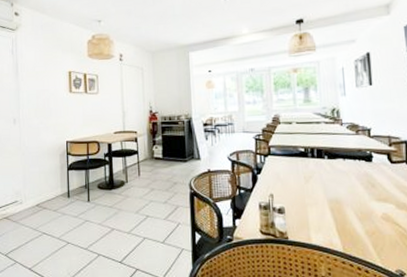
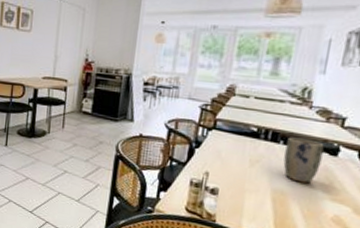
plant pot: none [330,151,361,190] -> present [283,137,324,184]

